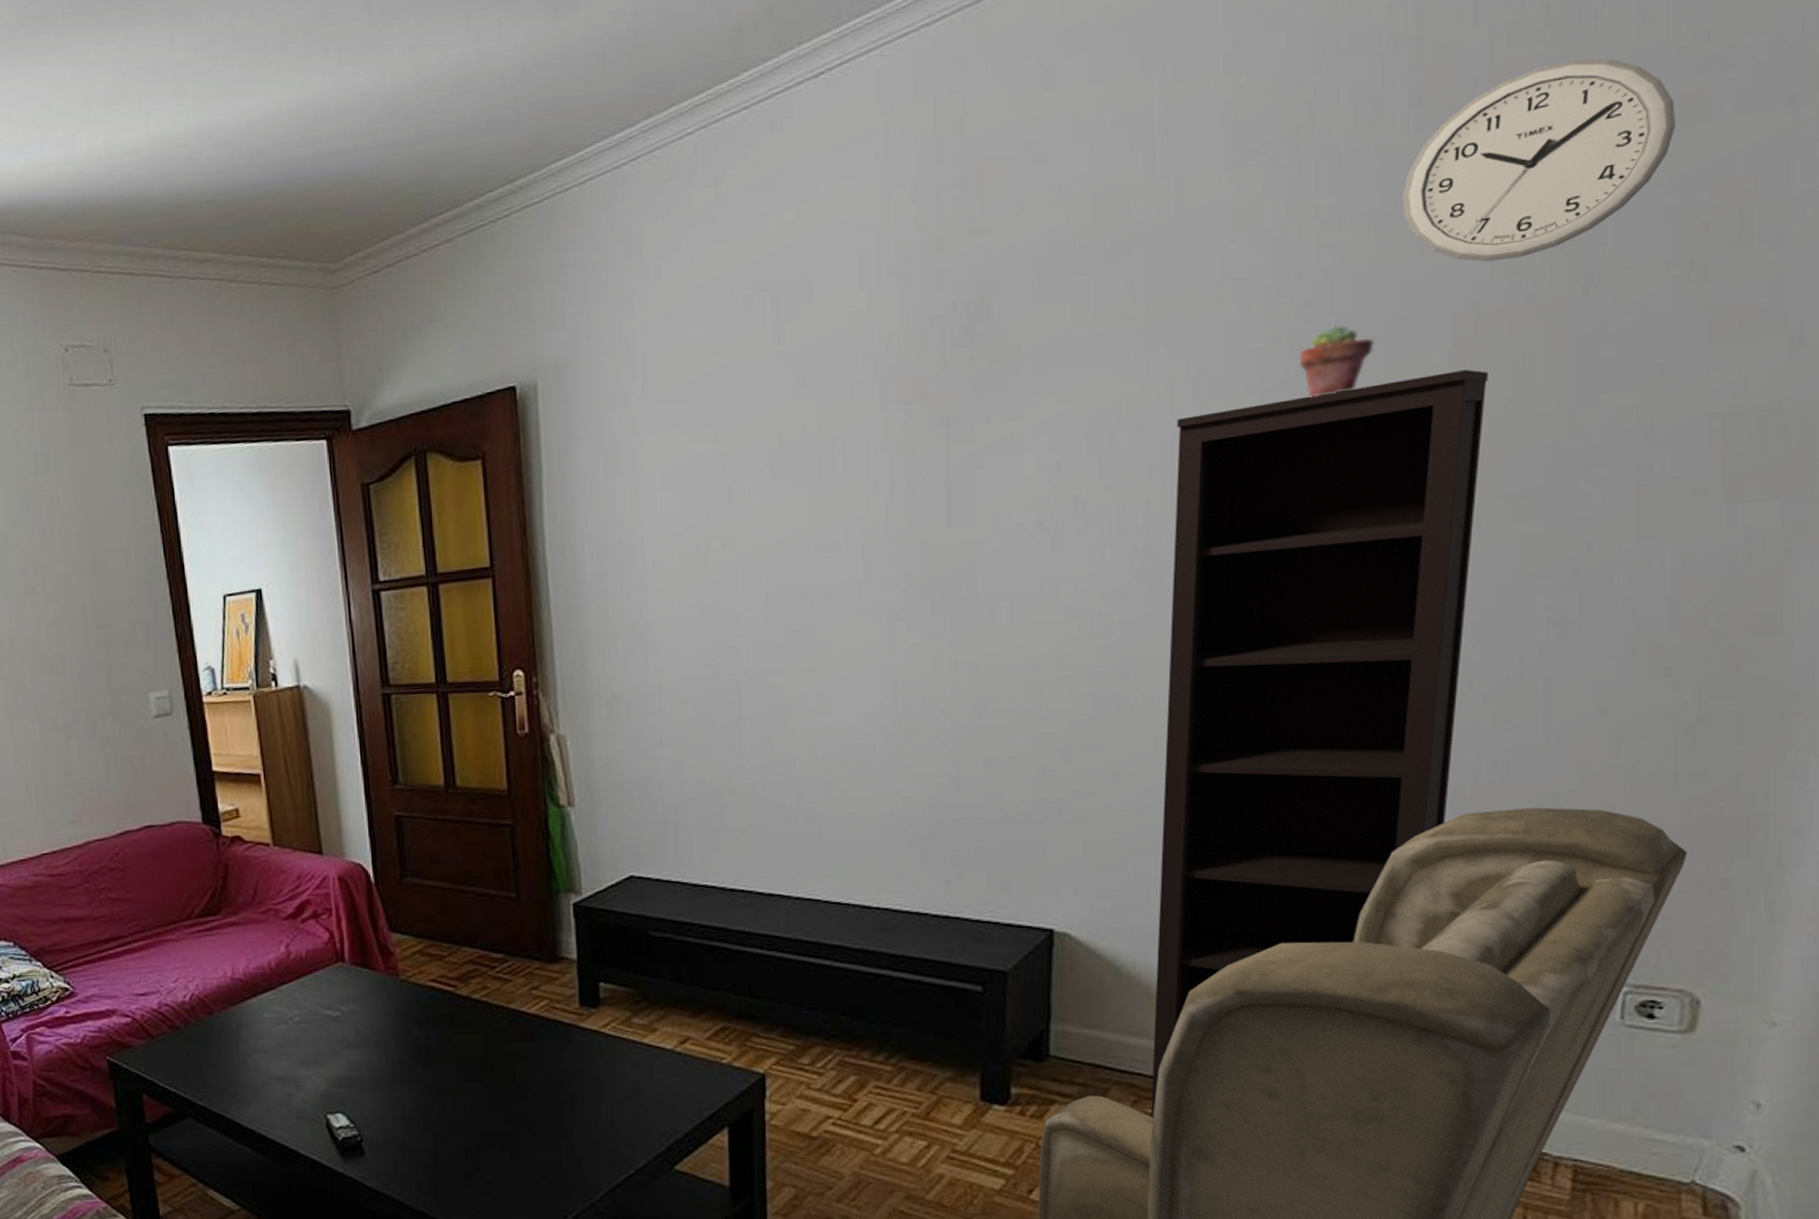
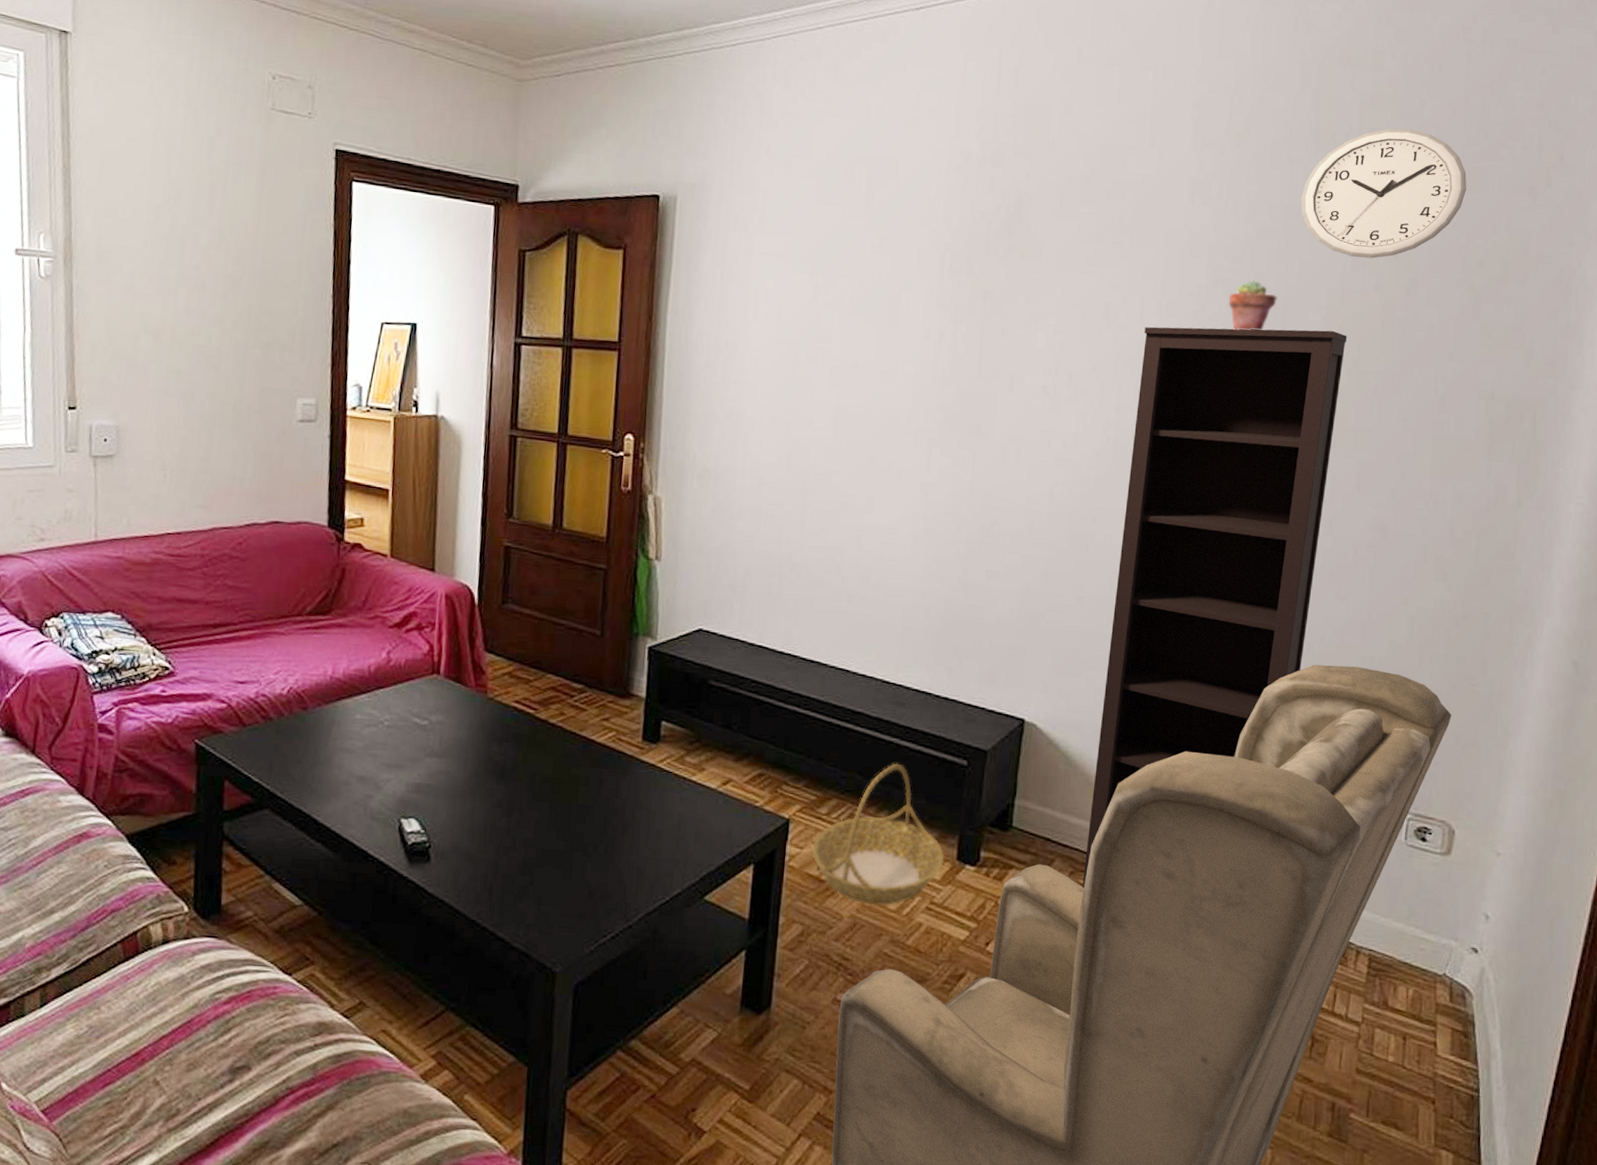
basket: none [796,998,964,1160] -> present [812,763,945,906]

